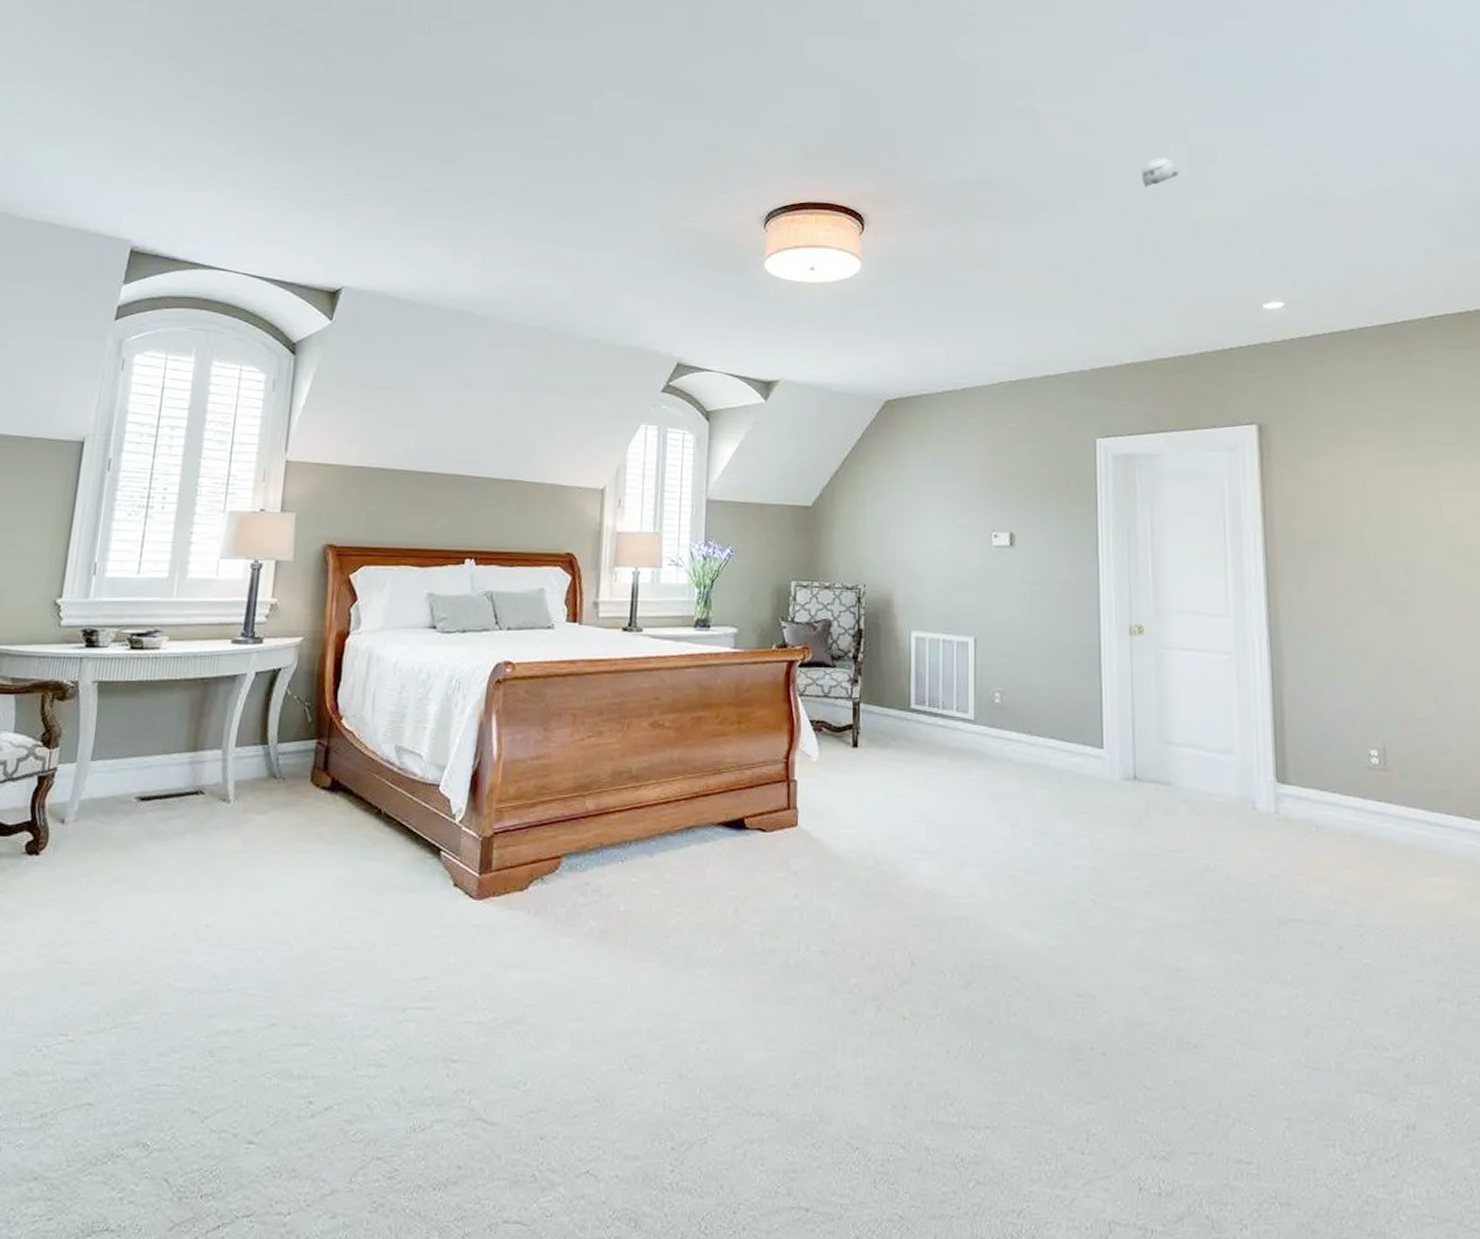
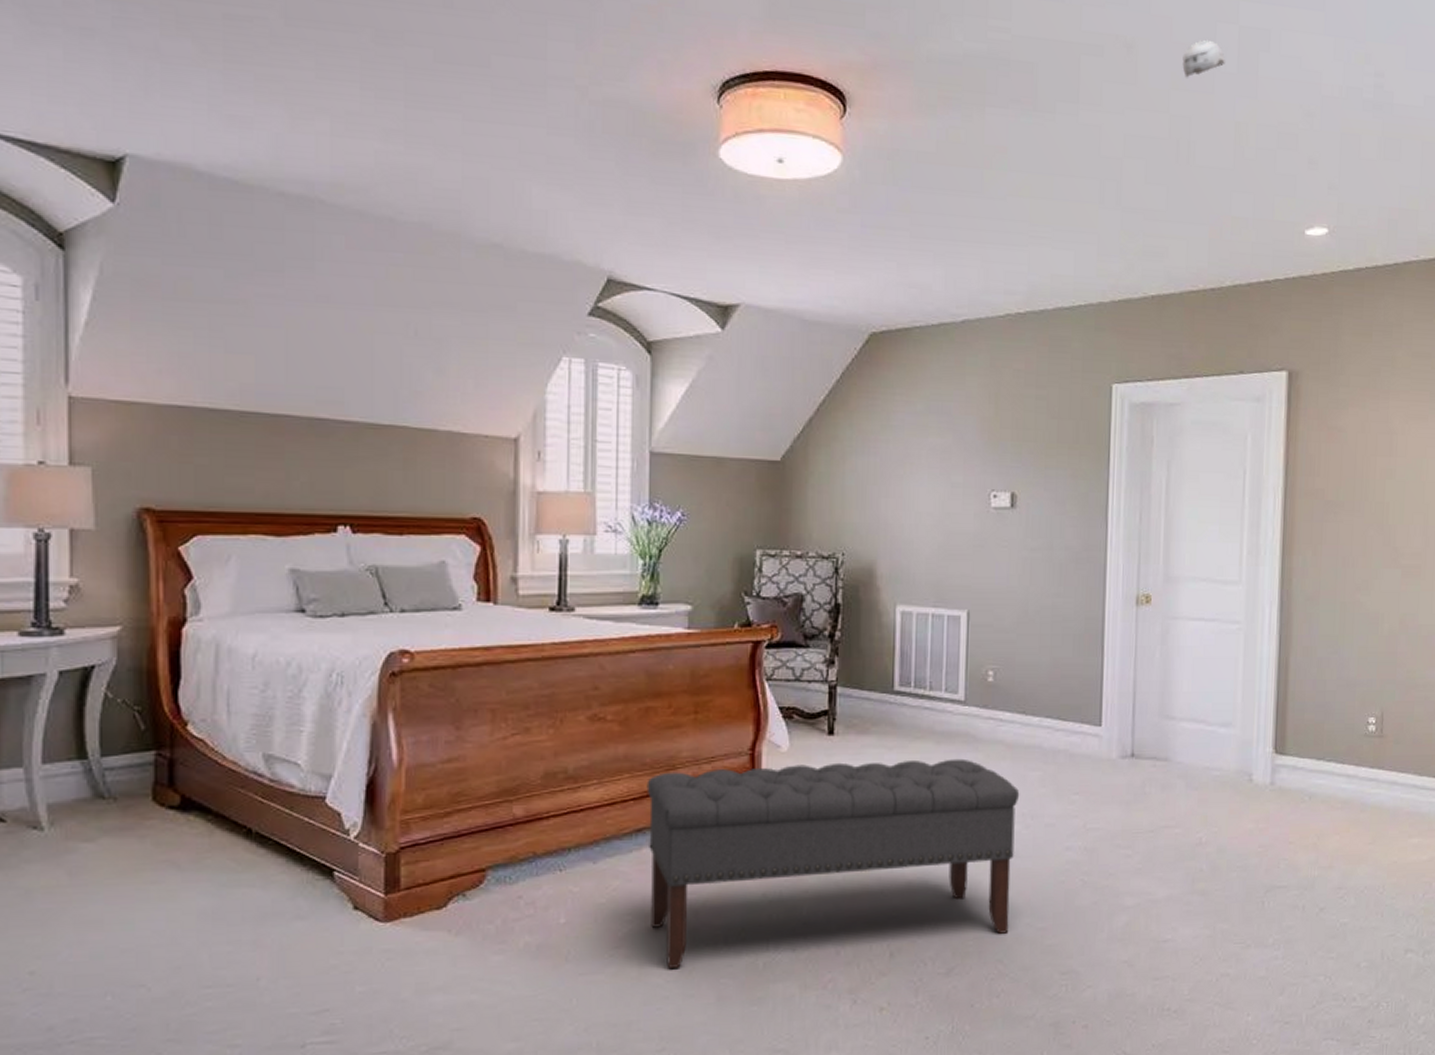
bench: none [696,773,1029,961] -> present [646,758,1020,968]

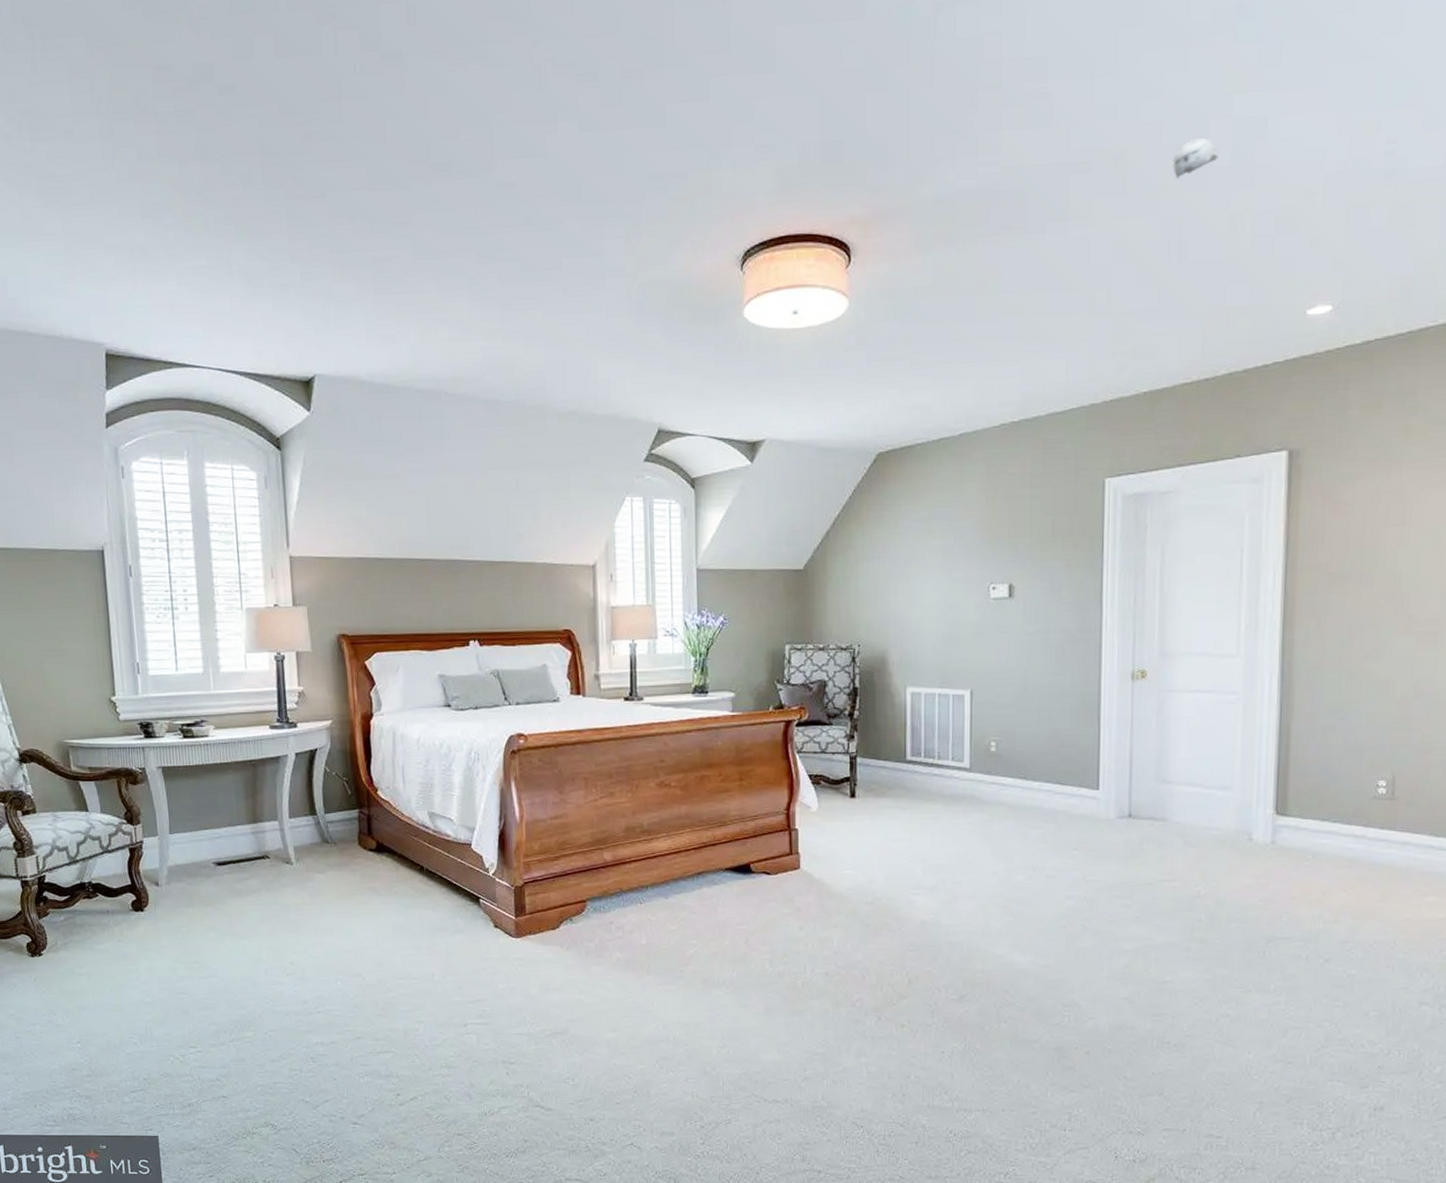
bench: present [646,758,1020,968] -> none [704,818,1022,983]

